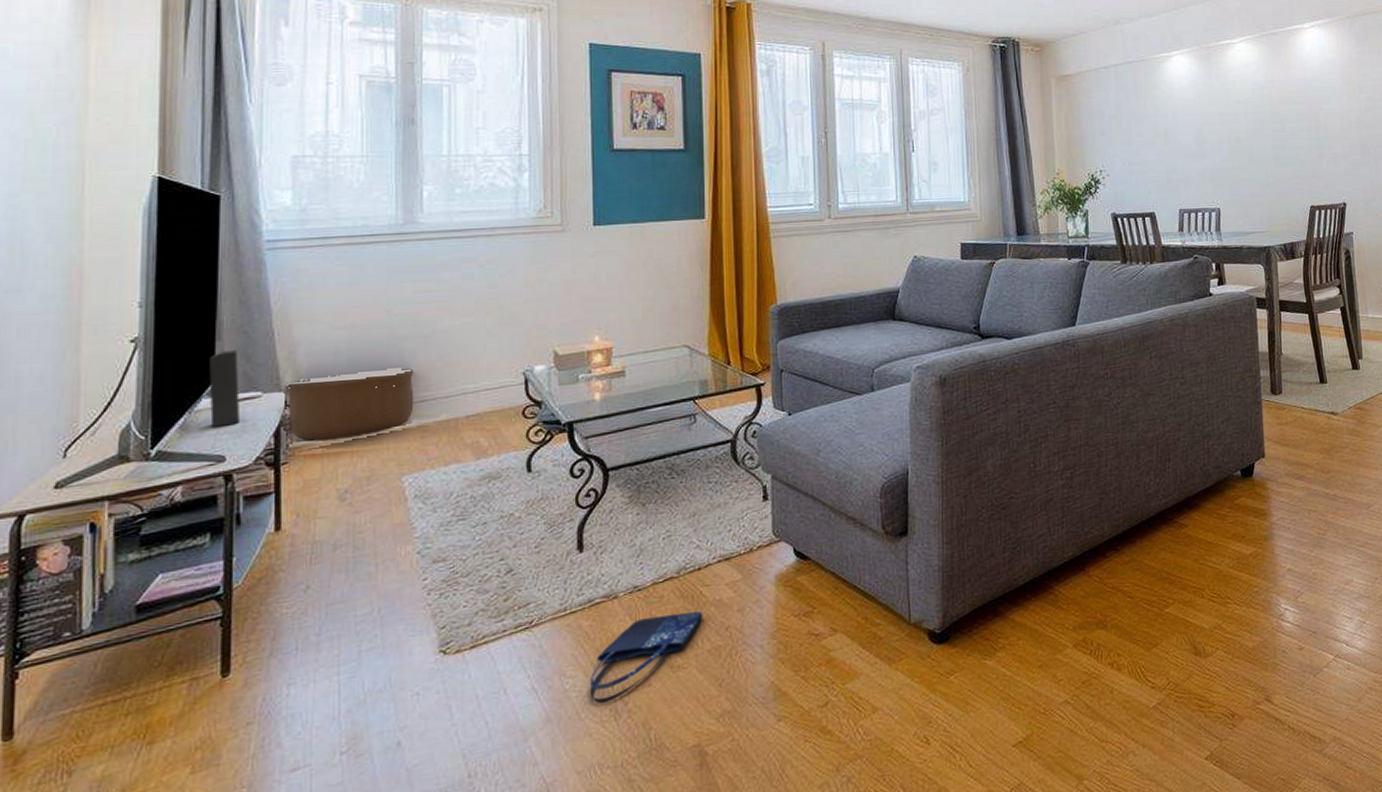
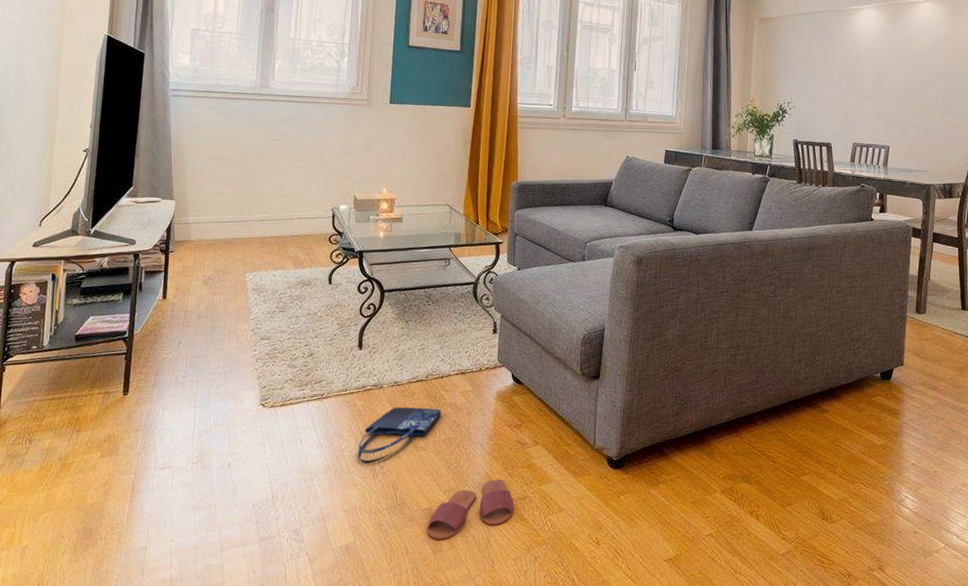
speaker: present [209,349,240,428] -> none [128,165,148,220]
basket: present [287,369,414,442] -> none [176,193,258,241]
slippers: none [697,686,813,784] -> present [427,479,514,540]

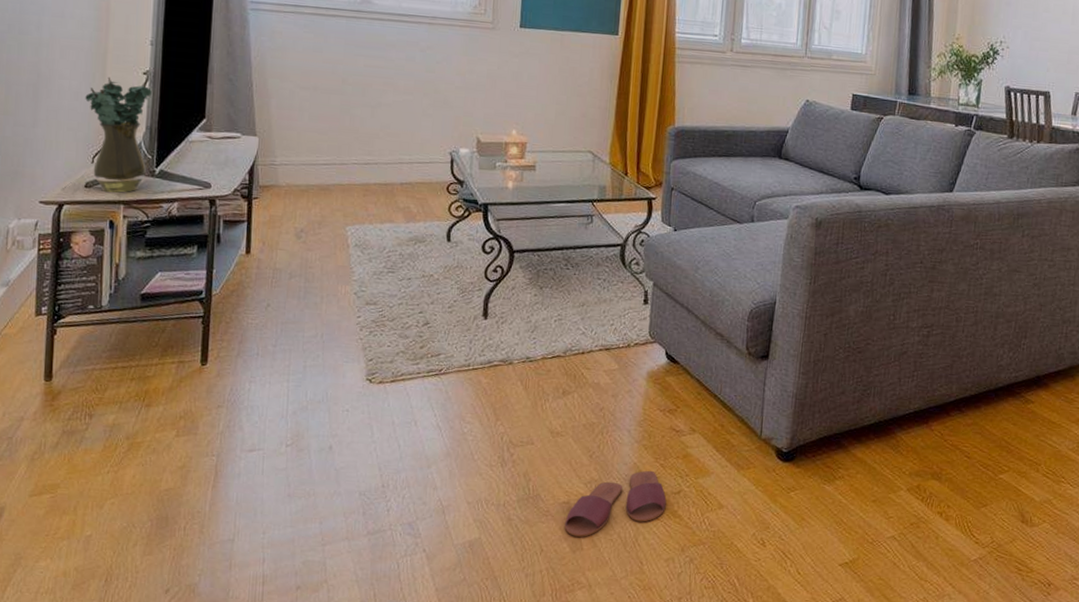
vase: none [36,154,90,251] -> present [85,76,152,193]
shopping bag: present [358,407,442,465] -> none [483,386,582,451]

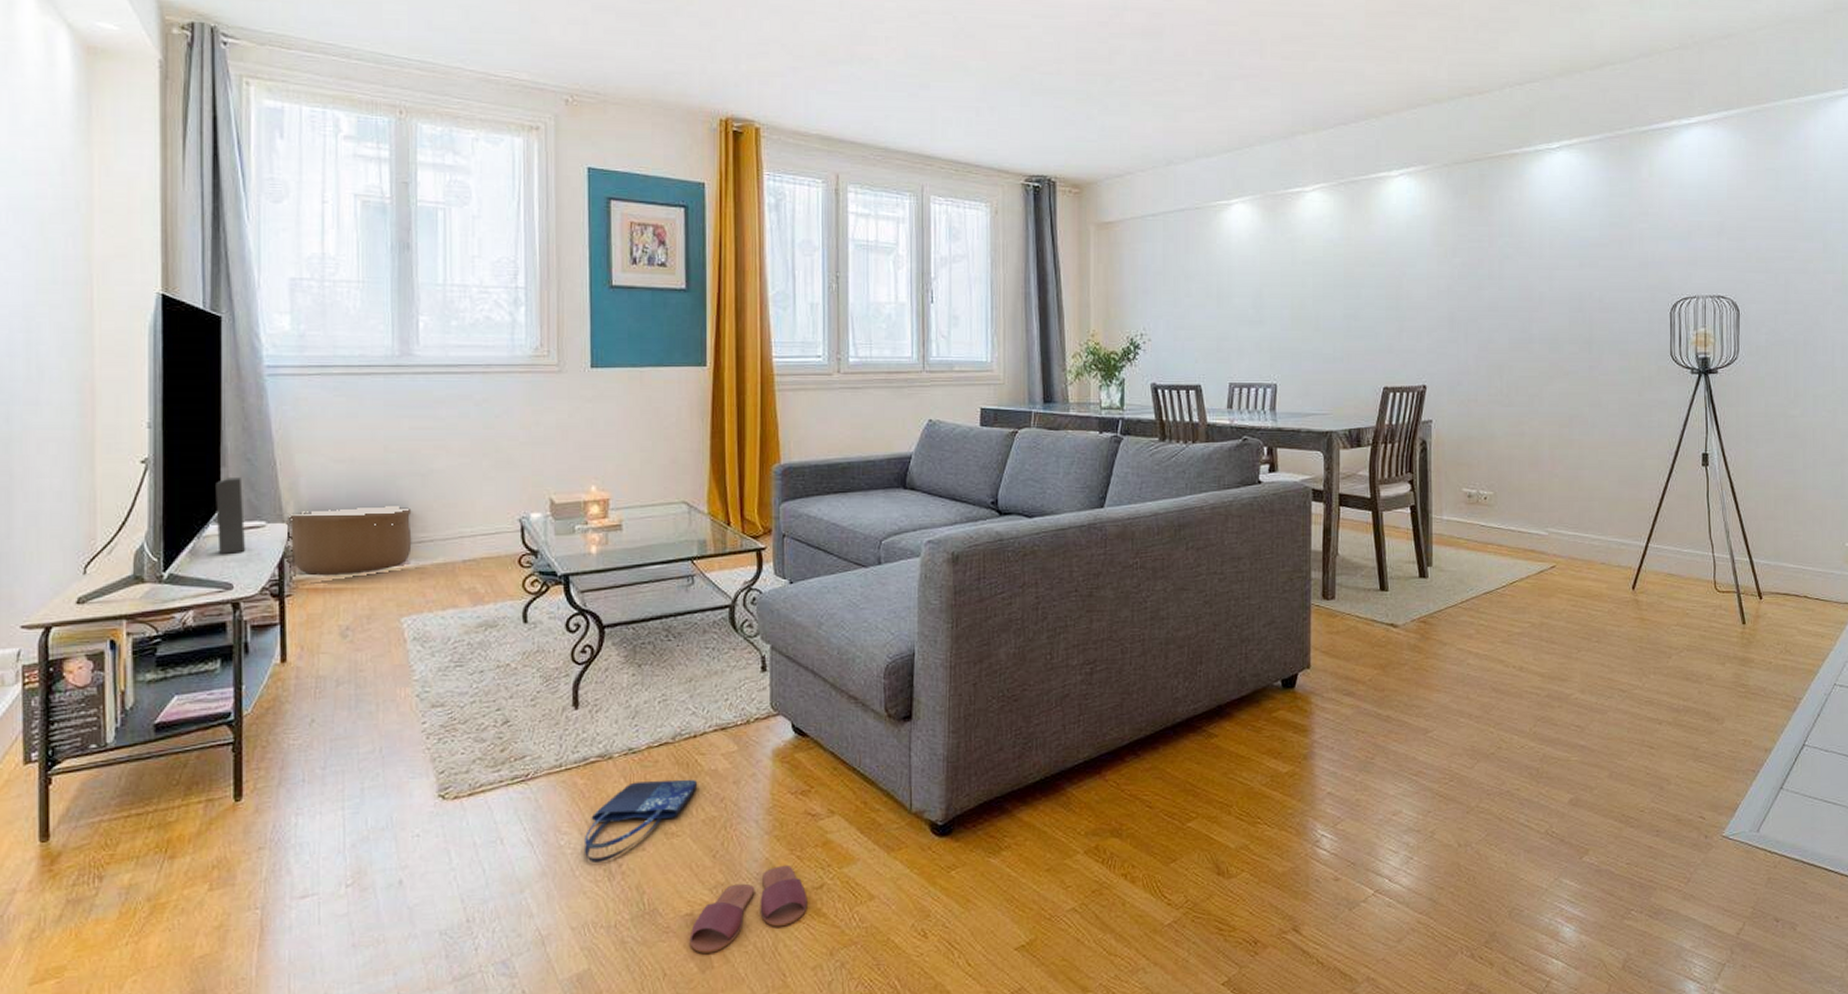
vase: present [85,76,152,193] -> none [71,469,153,608]
speaker: none [201,93,225,159] -> present [216,476,245,555]
basket: none [260,129,360,186] -> present [289,507,412,576]
shopping bag: none [483,386,582,451] -> present [585,779,698,864]

